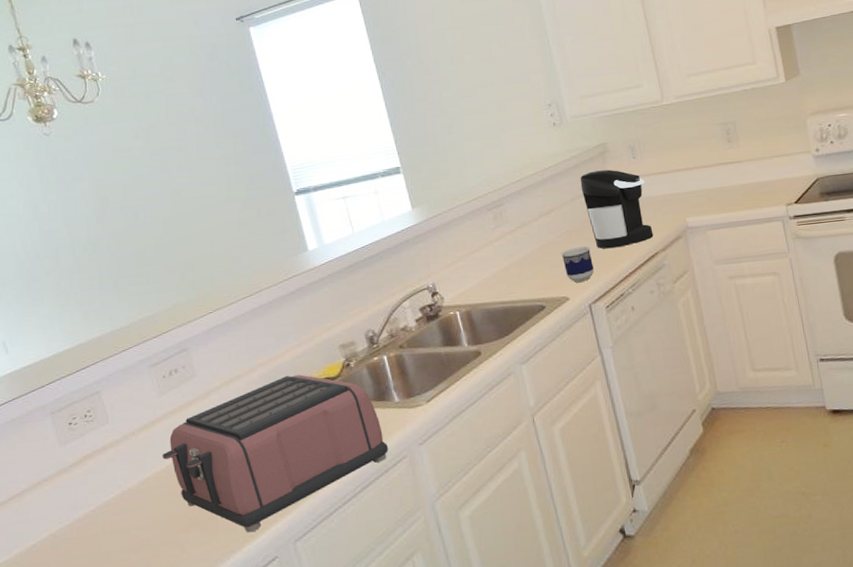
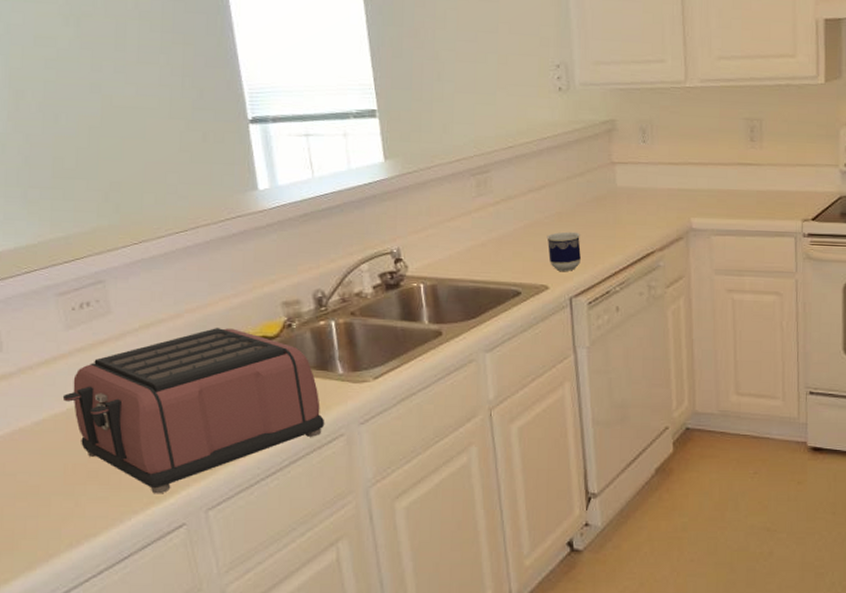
coffee maker: present [580,169,654,249] -> none [579,149,653,240]

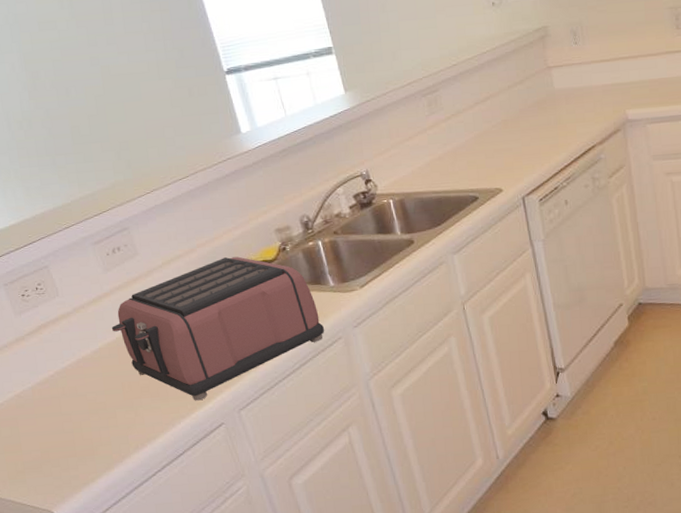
cup: present [546,231,581,271] -> none [496,136,529,174]

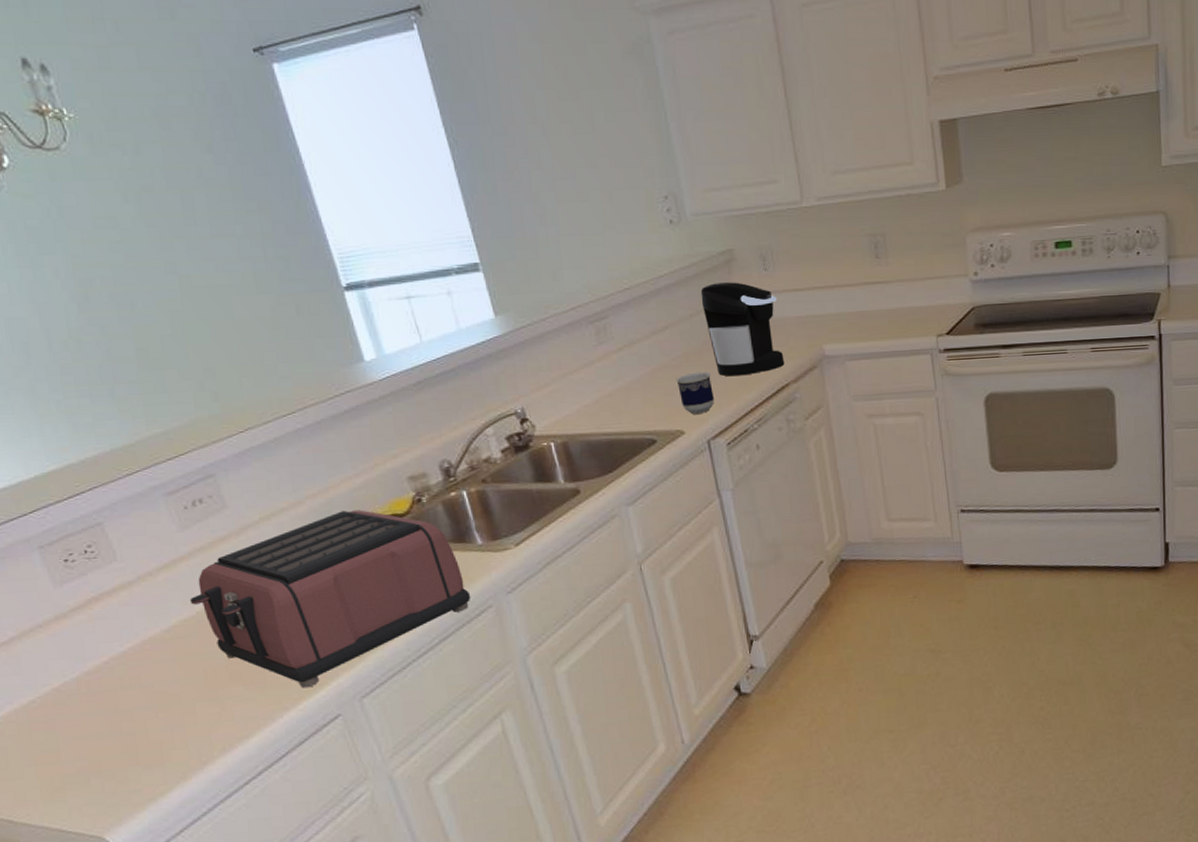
cup: none [496,136,529,174] -> present [676,371,714,414]
coffee maker: none [518,55,592,140] -> present [700,282,785,377]

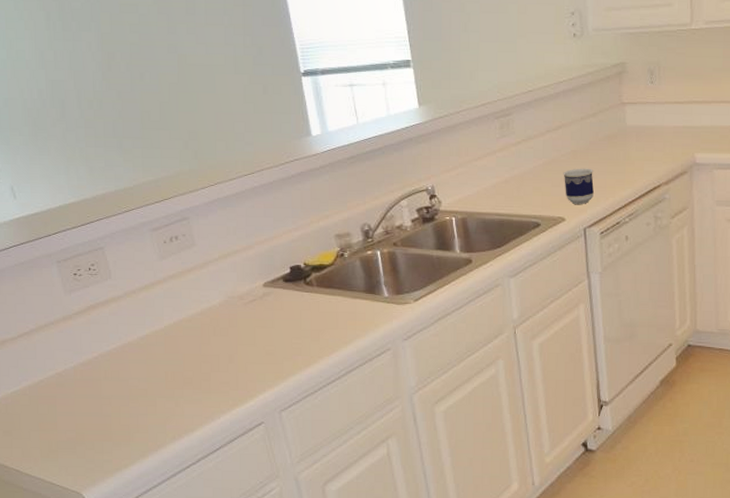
toaster: present [189,510,471,689] -> none [160,257,375,398]
coffee maker: present [700,282,785,377] -> none [592,91,659,175]

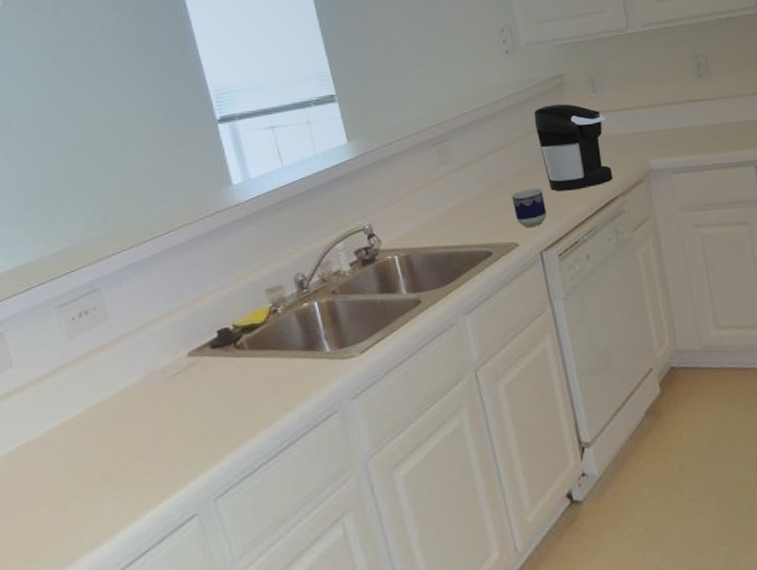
coffee maker: none [592,91,659,175] -> present [533,104,613,192]

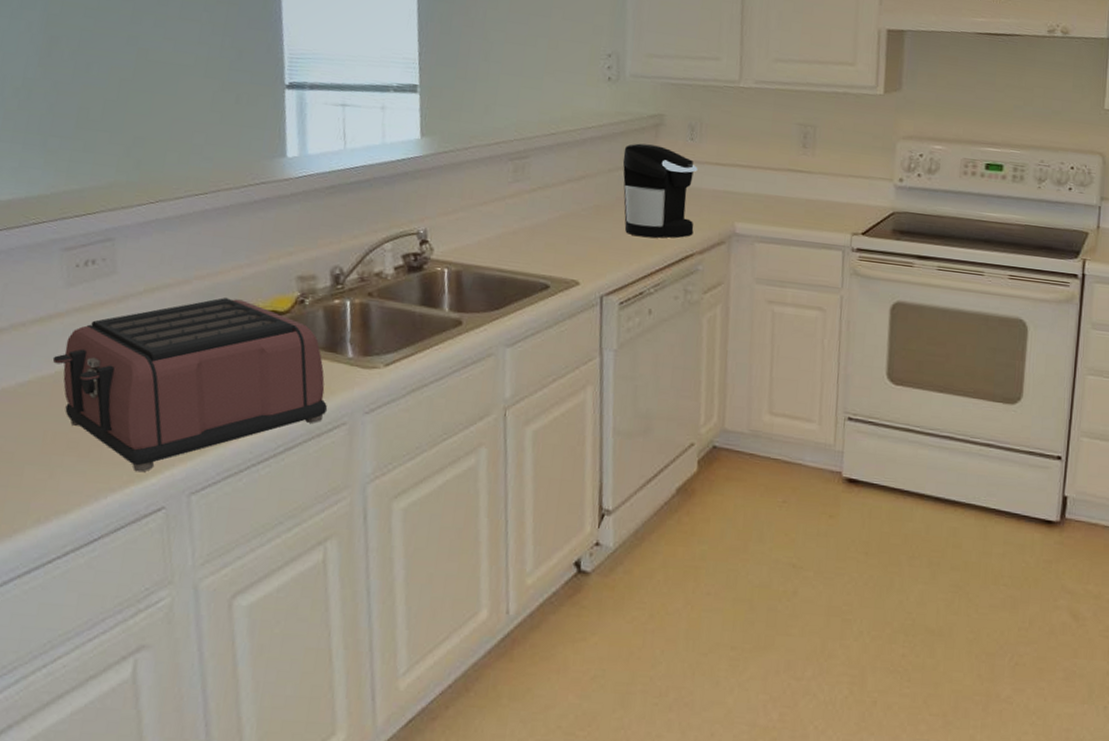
toaster: none [71,320,319,488] -> present [52,297,328,473]
cup: present [510,187,547,227] -> none [582,226,617,268]

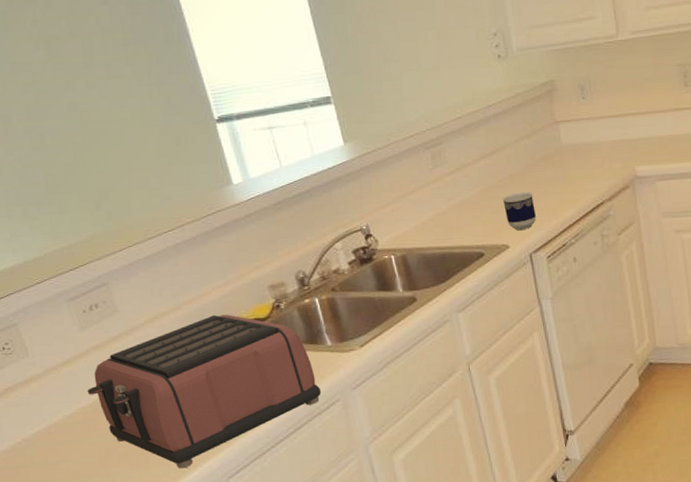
cup: none [582,226,617,268] -> present [502,191,536,230]
coffee maker: present [622,143,698,238] -> none [525,110,600,196]

